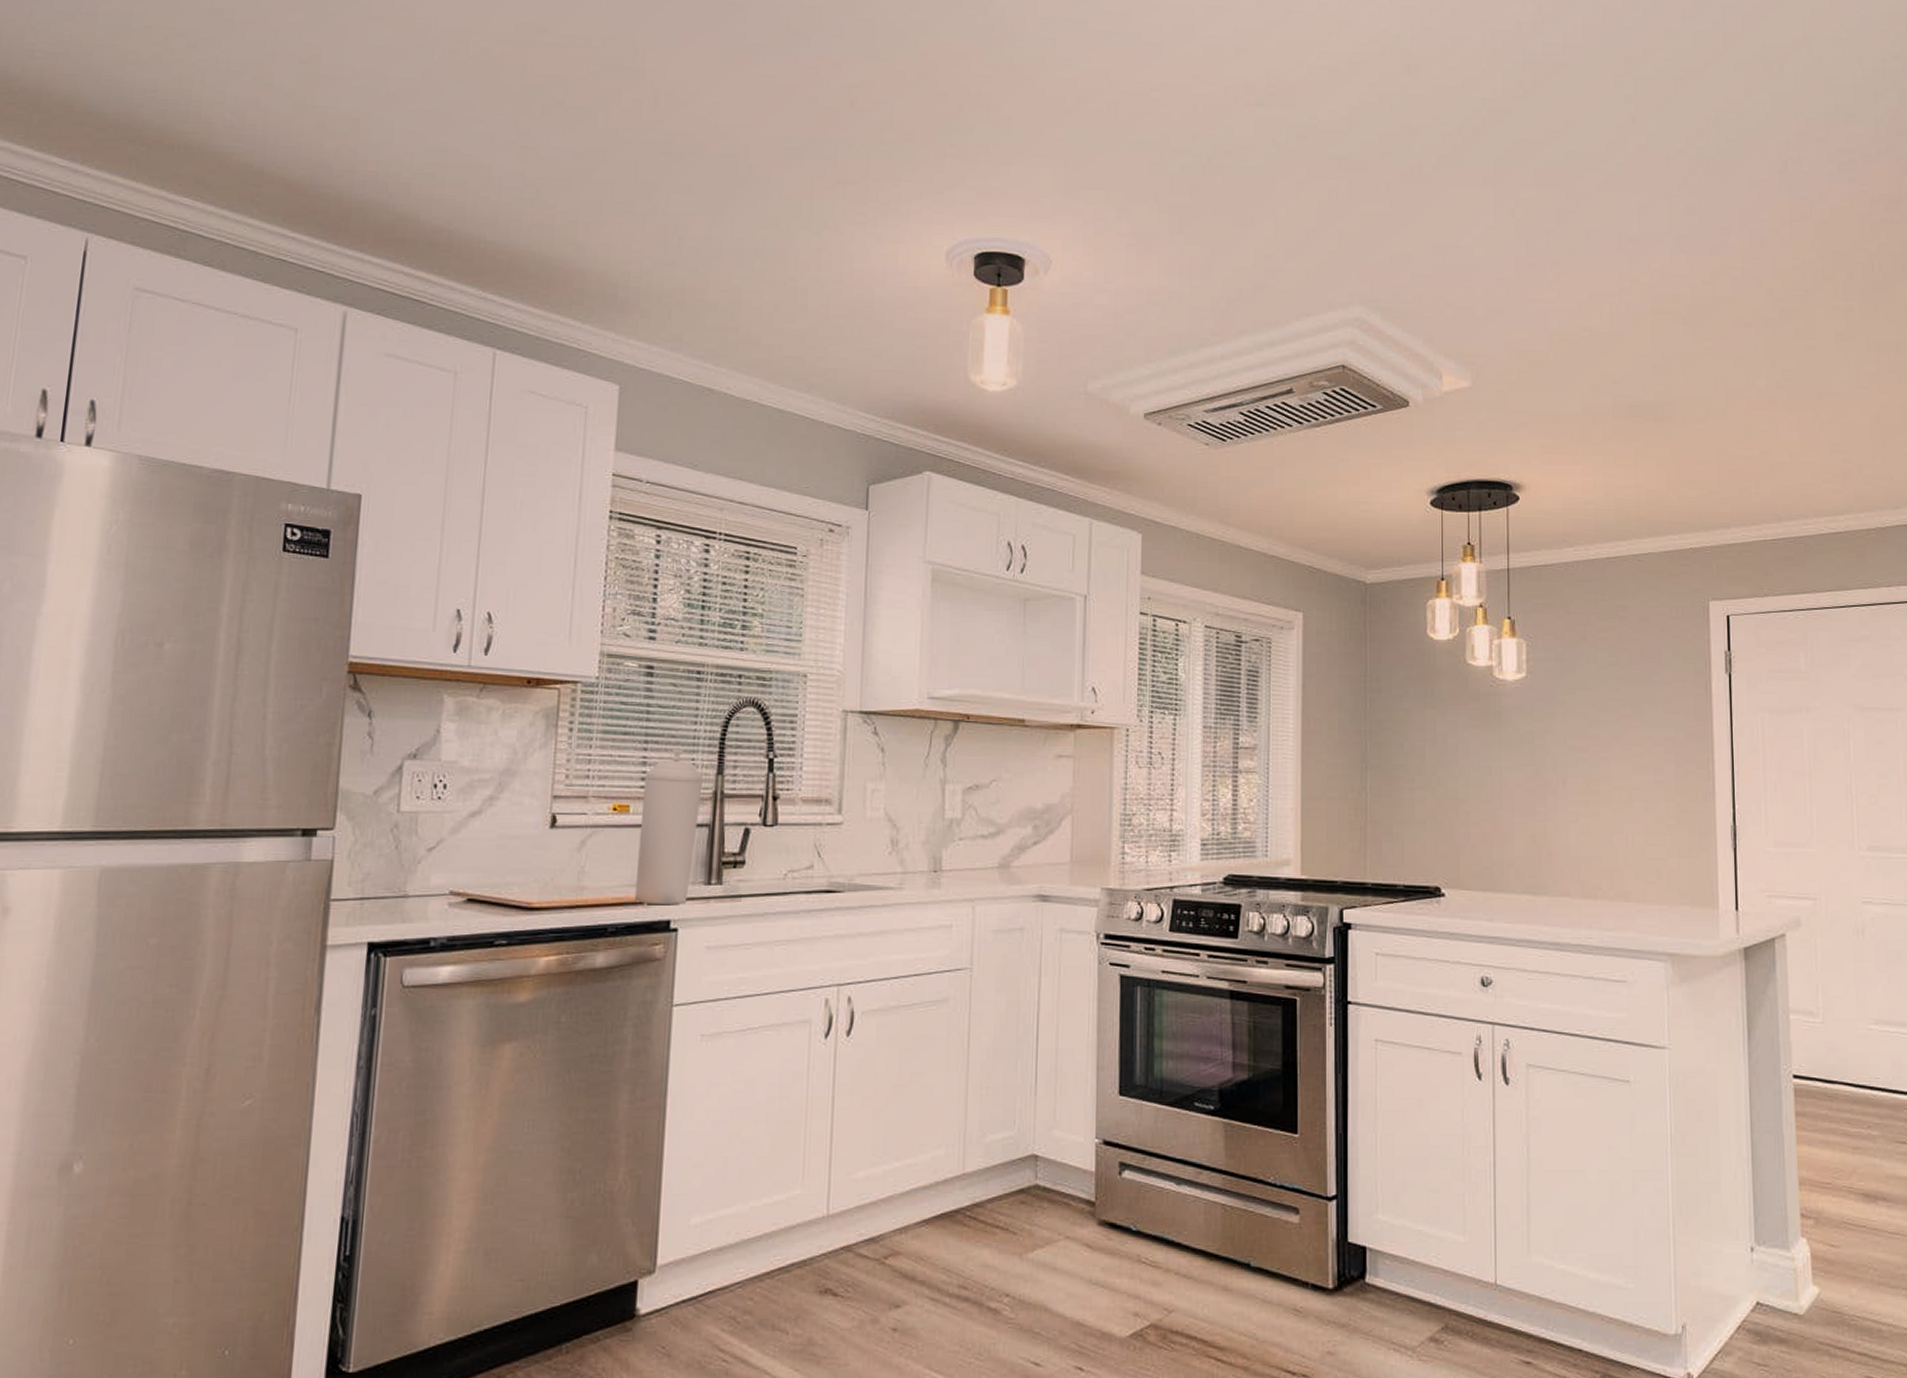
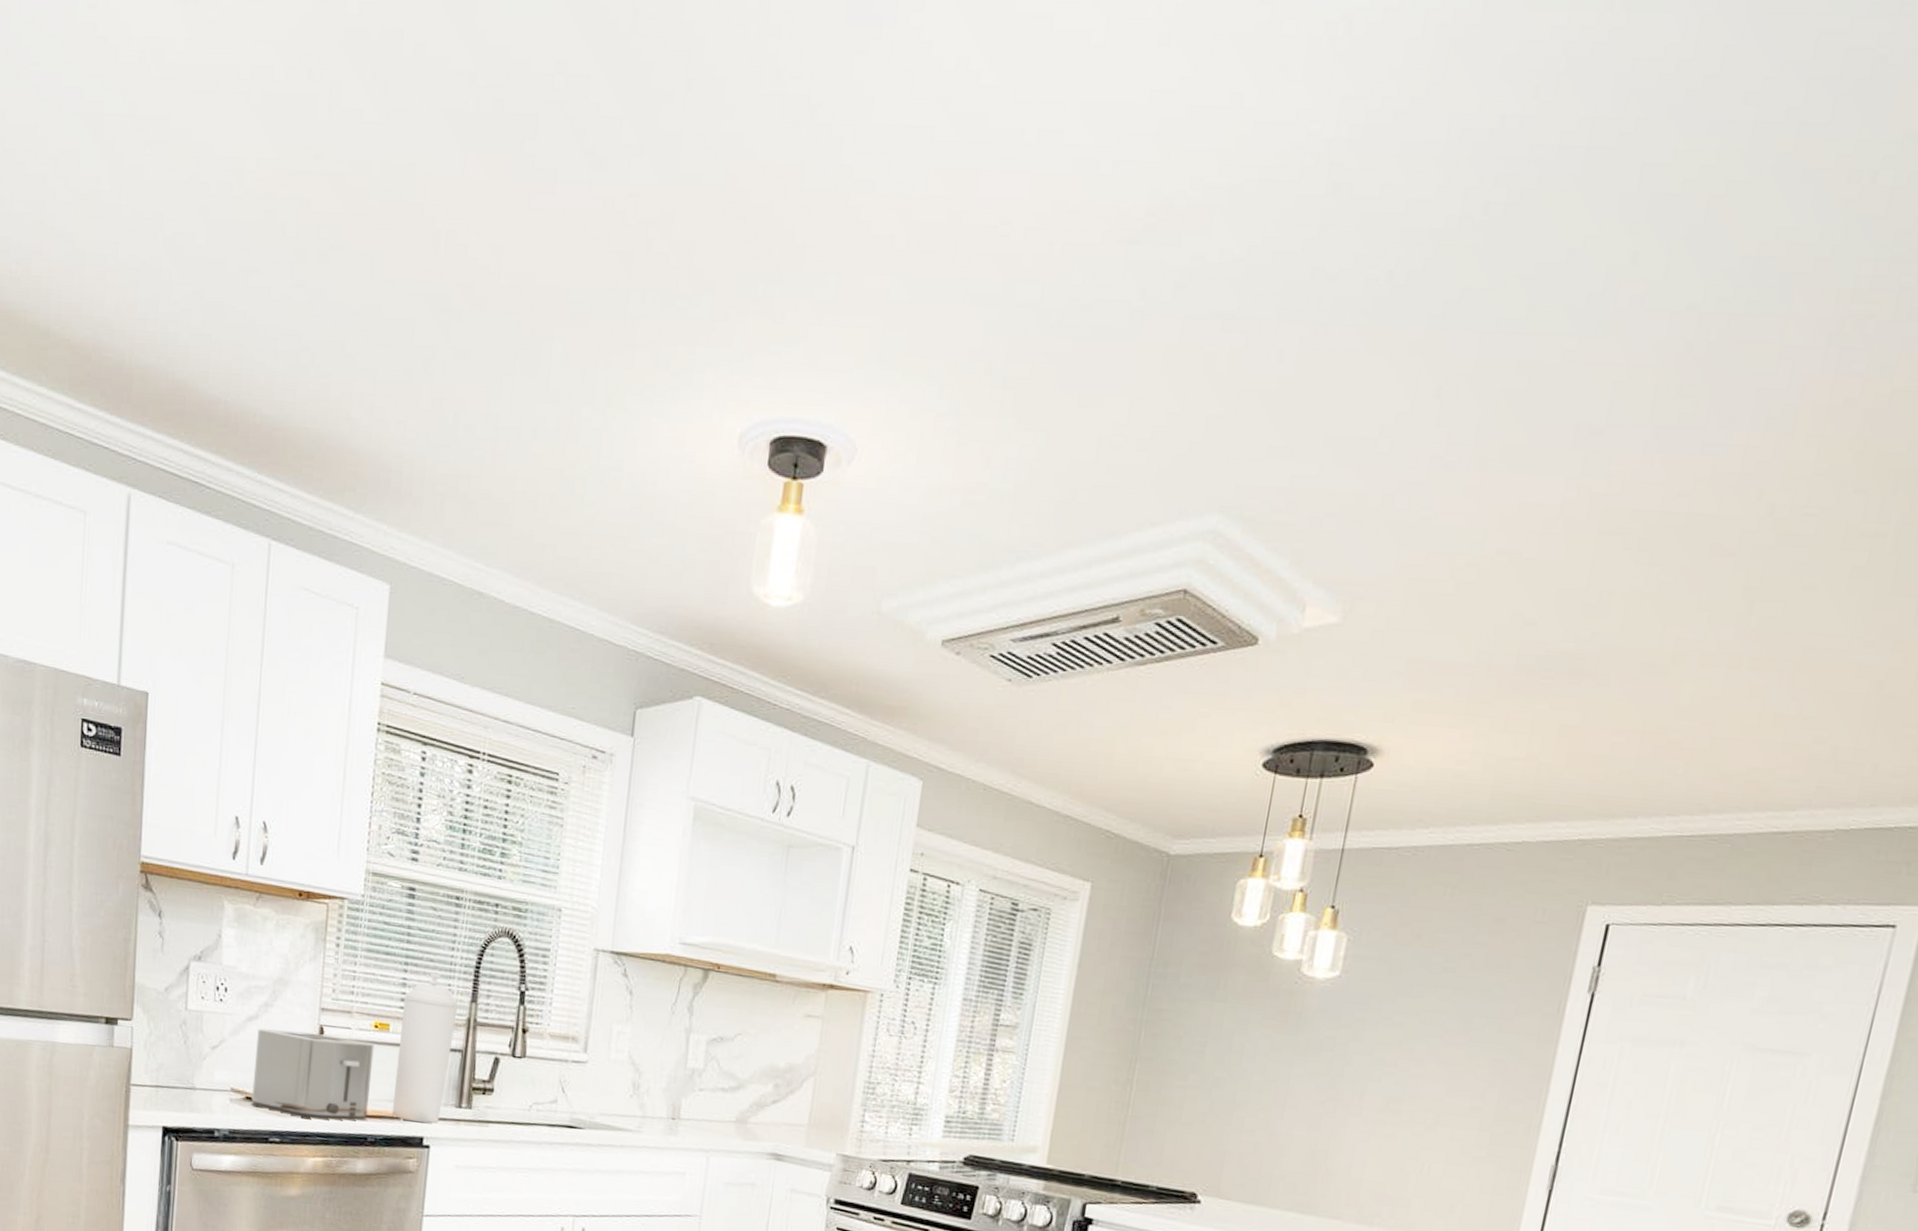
toaster: none [473,822,613,916] -> present [251,1028,374,1121]

